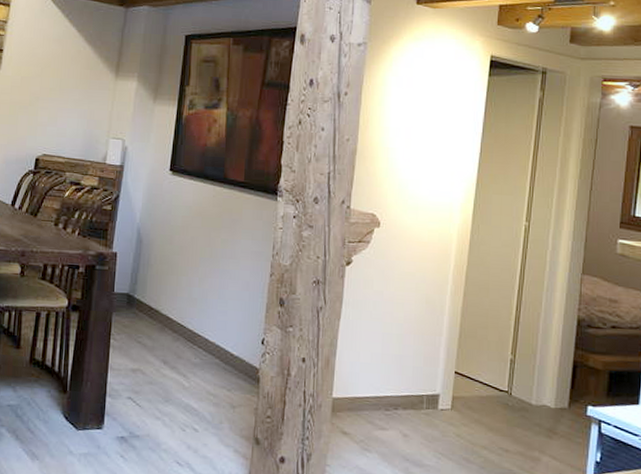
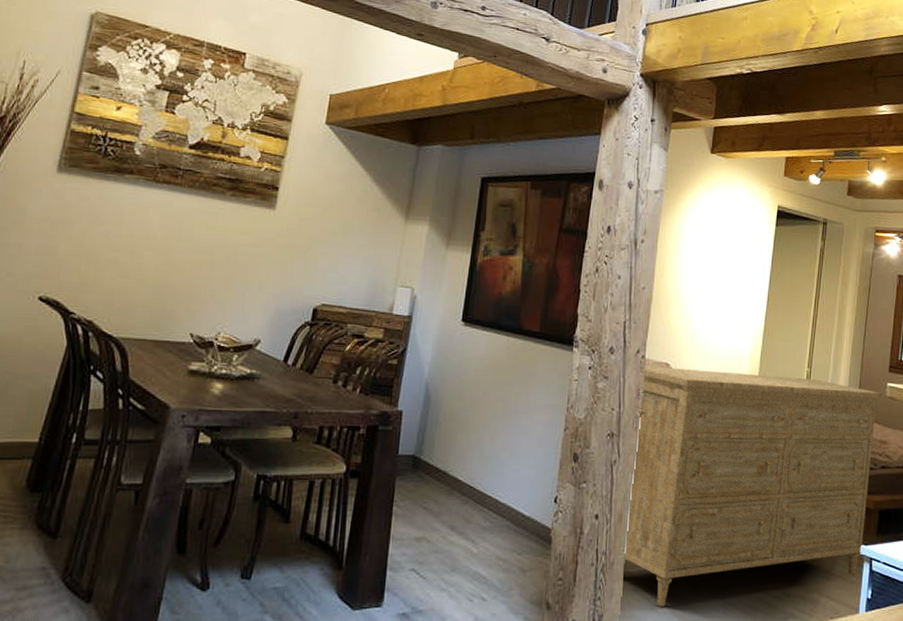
dresser: none [330,218,612,451] -> present [622,367,883,606]

